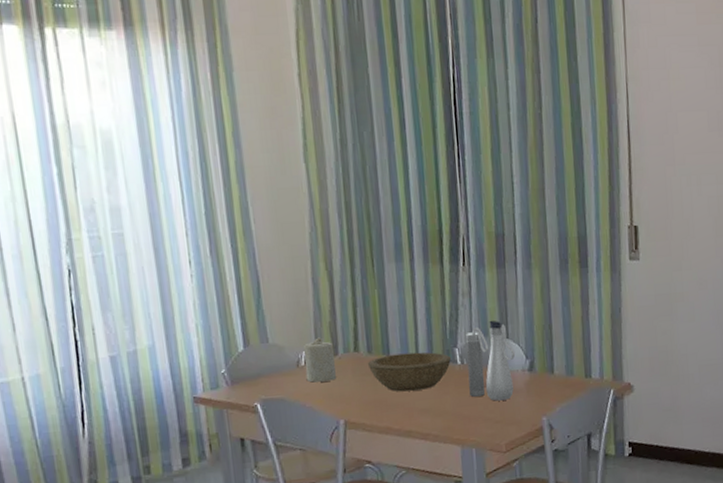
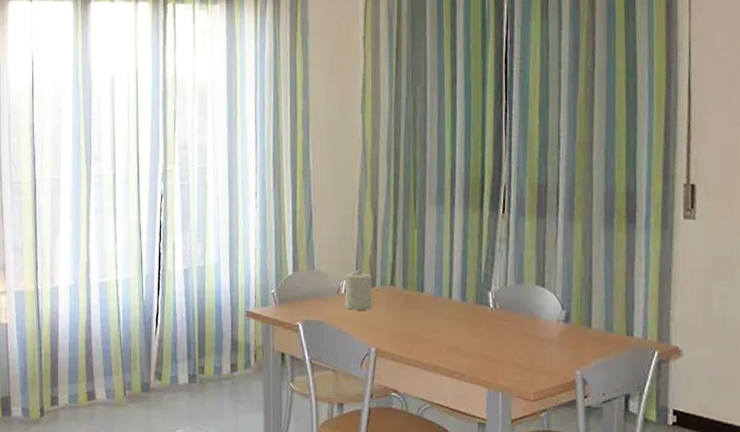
bowl: present [367,352,452,392] -> none [402,291,485,328]
water bottle: present [466,320,516,401] -> none [500,267,551,348]

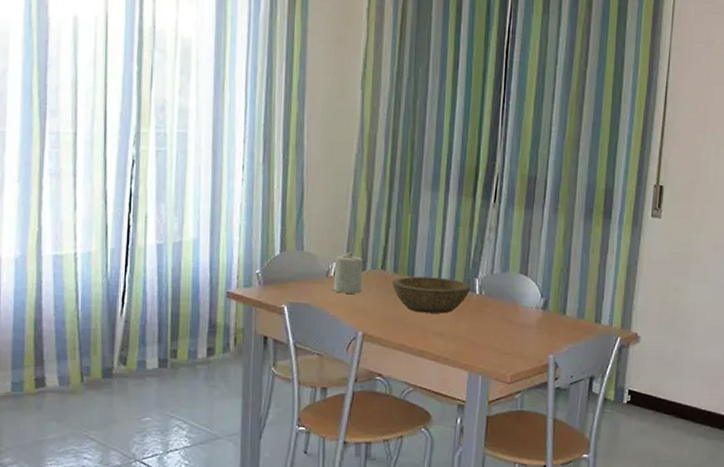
bowl: none [402,291,485,328] -> present [391,276,472,314]

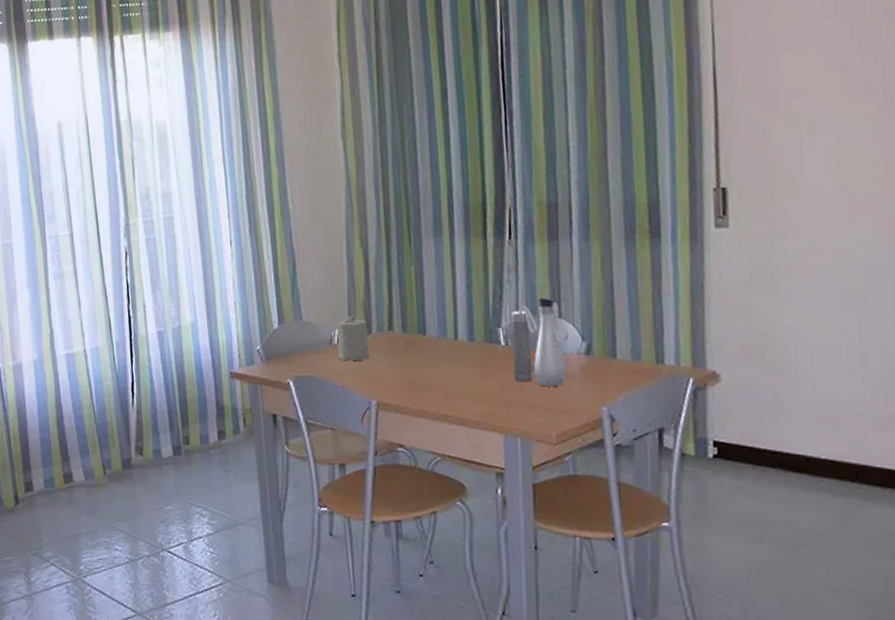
bowl: present [391,276,472,314] -> none [402,331,495,373]
water bottle: none [484,256,532,334] -> present [511,297,570,387]

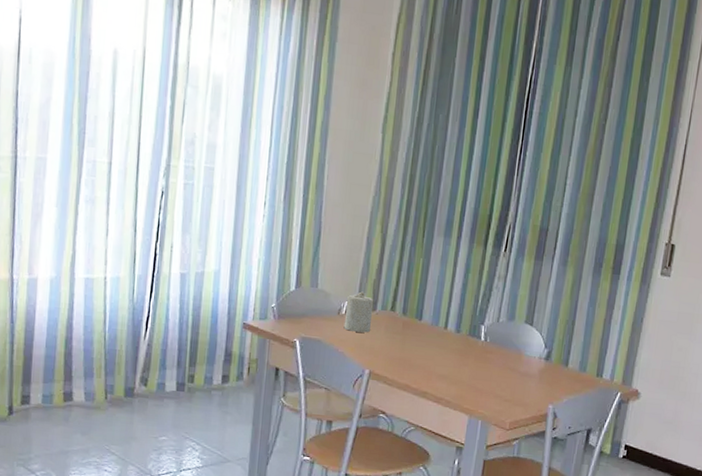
water bottle: present [511,297,570,387] -> none [487,306,536,382]

